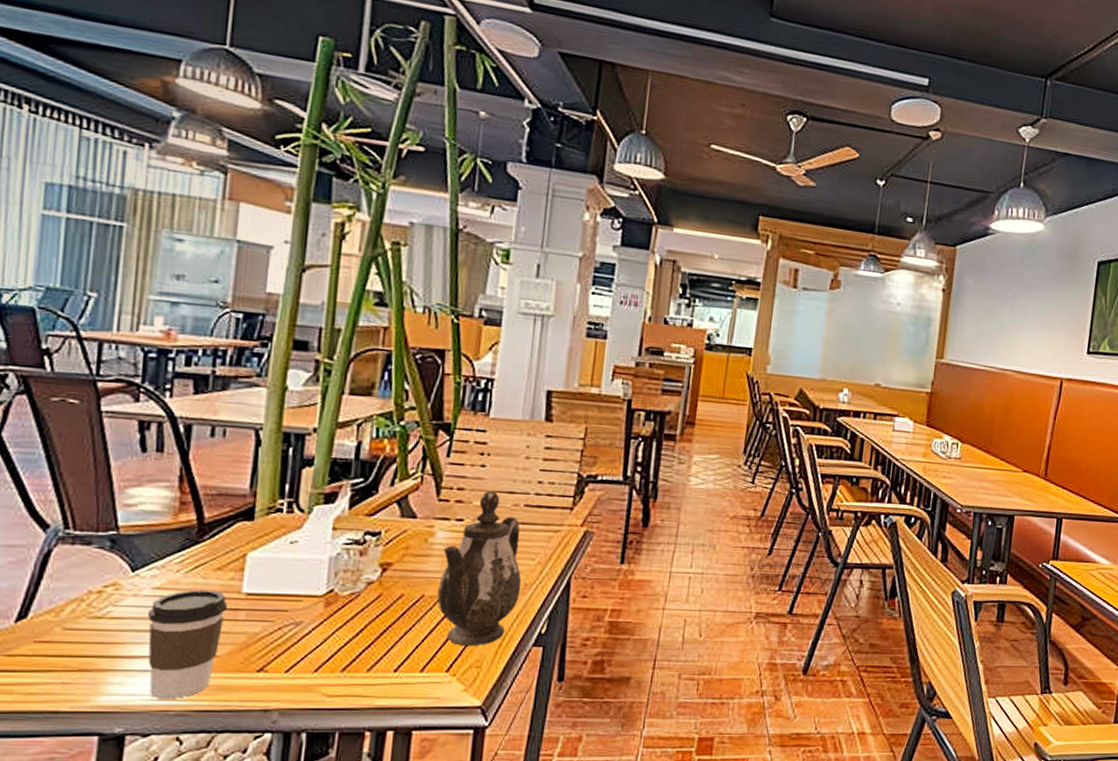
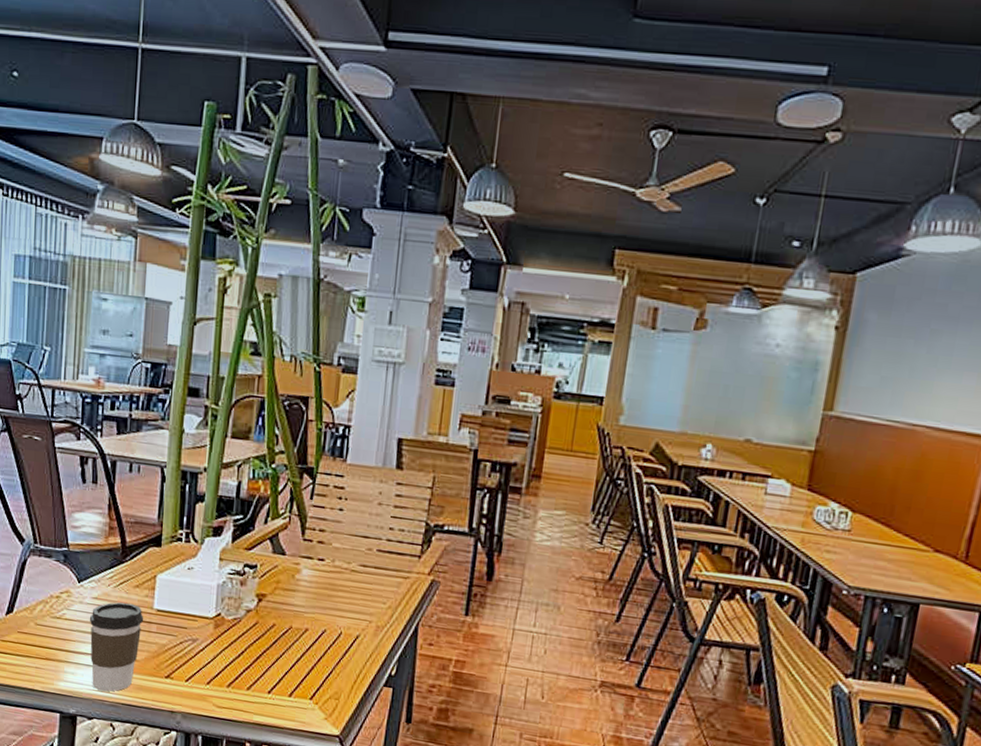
teapot: present [437,491,522,647] -> none [302,534,375,680]

